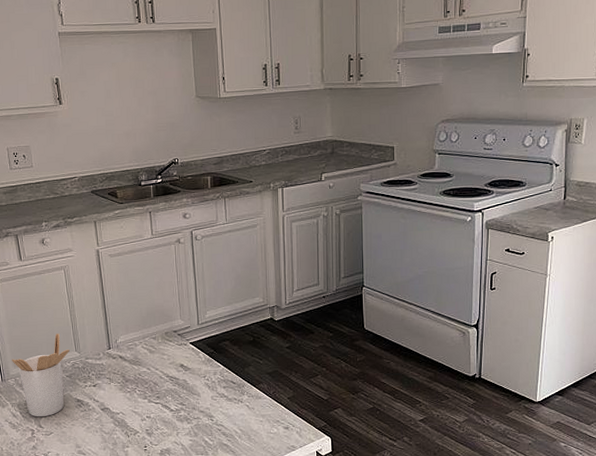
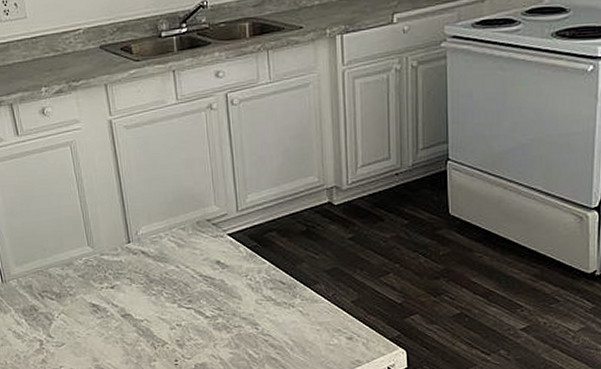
utensil holder: present [12,334,70,417] -> none [12,225,81,325]

